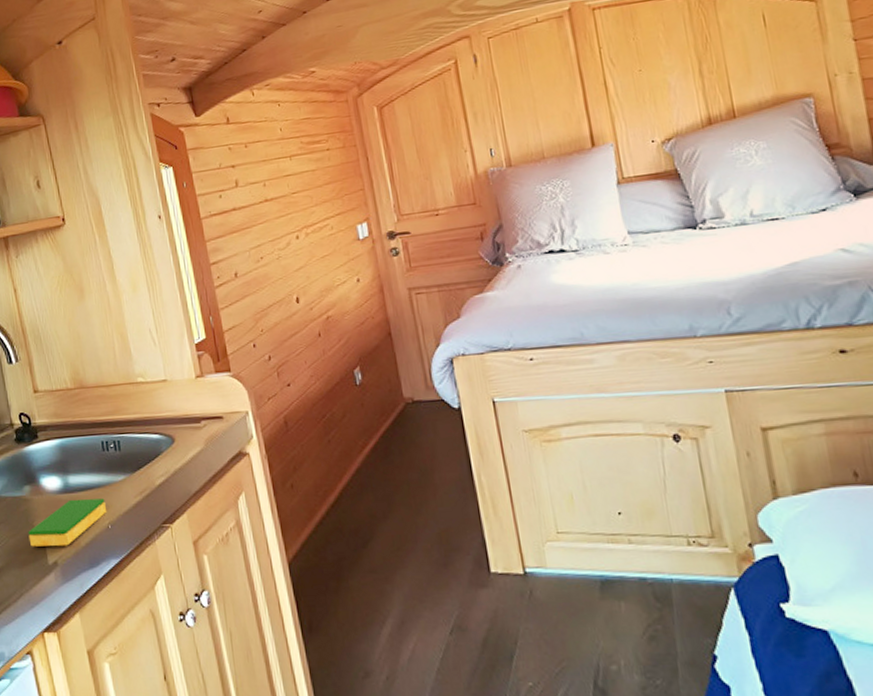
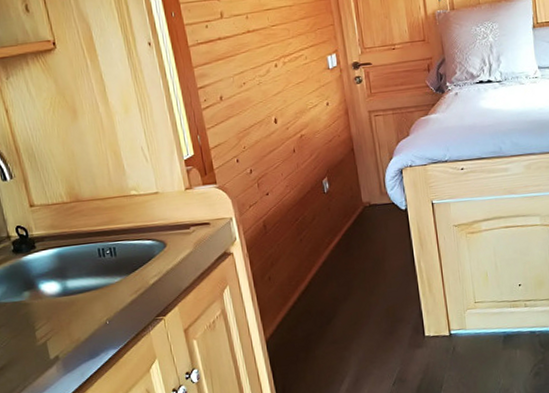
dish sponge: present [28,498,108,547] -> none [29,298,105,345]

